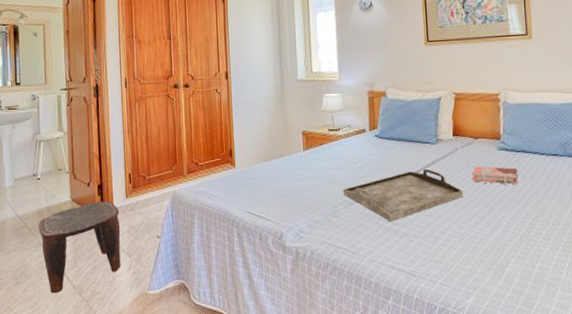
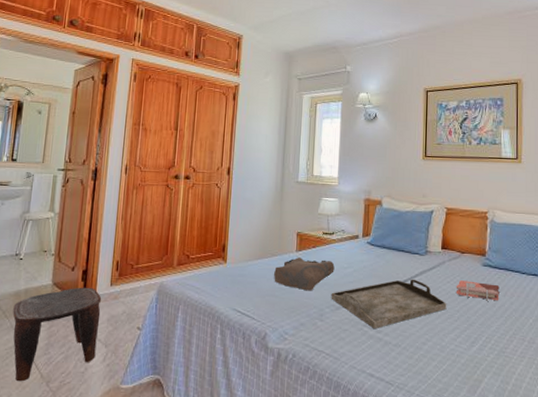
tote bag: none [283,156,344,189] -> present [274,257,335,291]

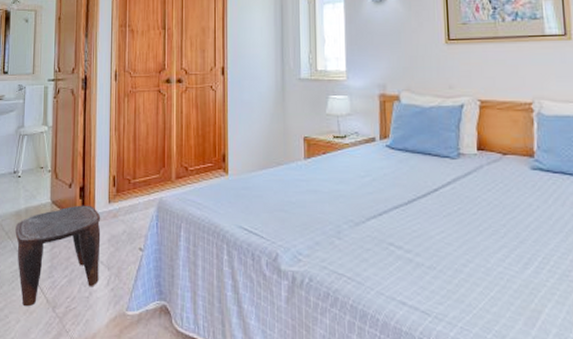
tote bag: present [274,257,335,291] -> none [281,166,350,205]
serving tray: present [331,279,447,329] -> none [348,187,490,249]
phonebook: present [456,280,500,301] -> none [499,188,556,213]

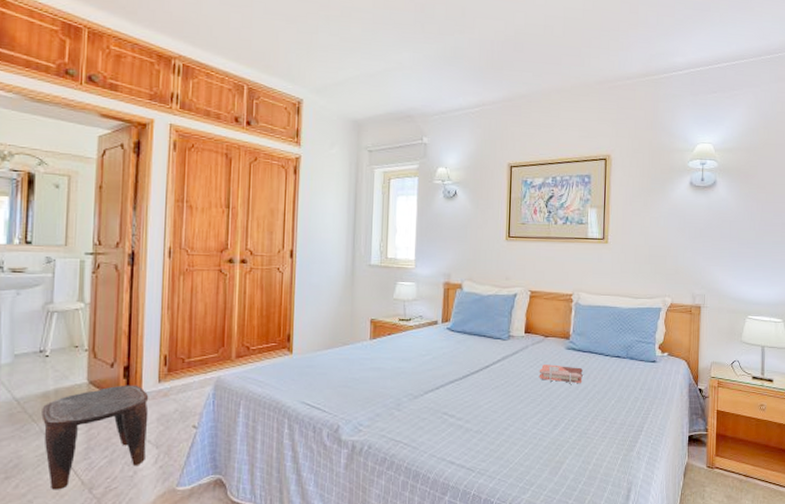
phonebook: none [499,188,556,213] -> present [538,364,583,384]

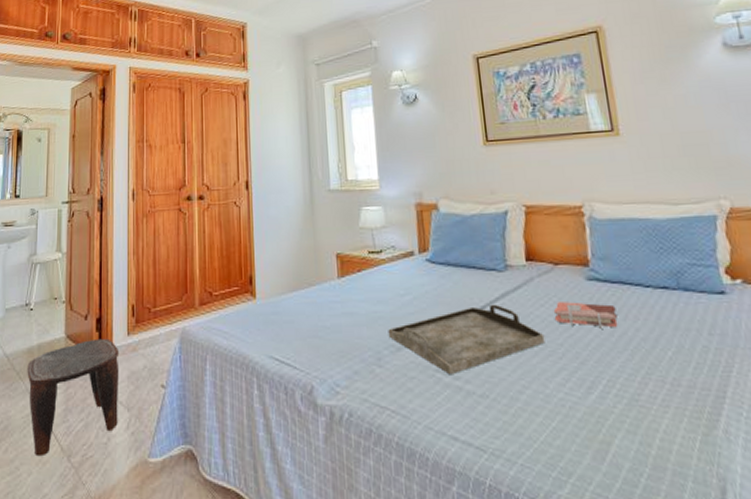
serving tray: none [408,364,530,417] -> present [388,304,545,375]

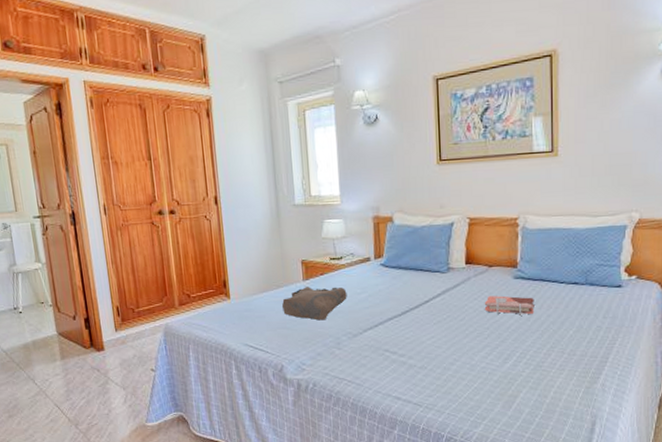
stool: present [27,338,119,457] -> none [25,334,116,426]
tote bag: none [314,285,389,328] -> present [282,287,347,321]
serving tray: present [388,304,545,375] -> none [346,299,475,354]

